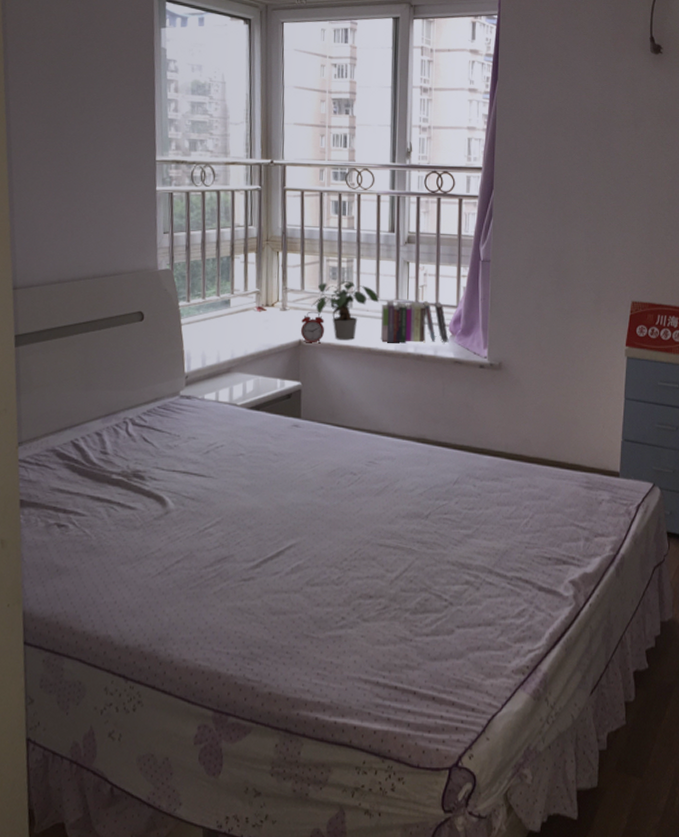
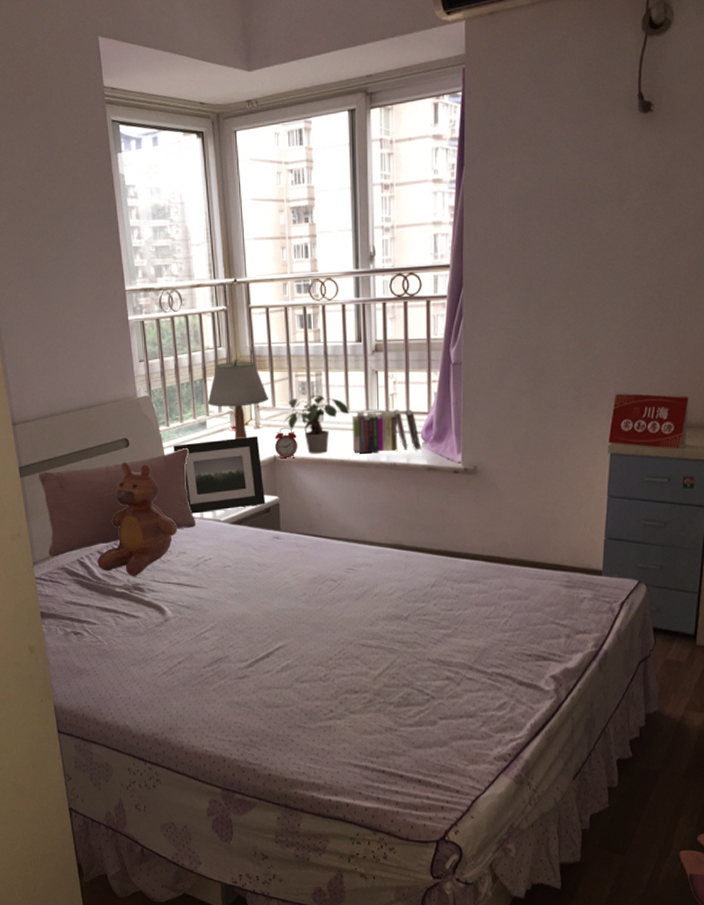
pillow: none [37,326,210,436] -> present [39,448,195,556]
teddy bear: none [94,337,188,462] -> present [97,462,177,576]
picture frame: none [192,318,287,396] -> present [173,436,266,514]
table lamp: none [233,239,299,321] -> present [207,359,270,440]

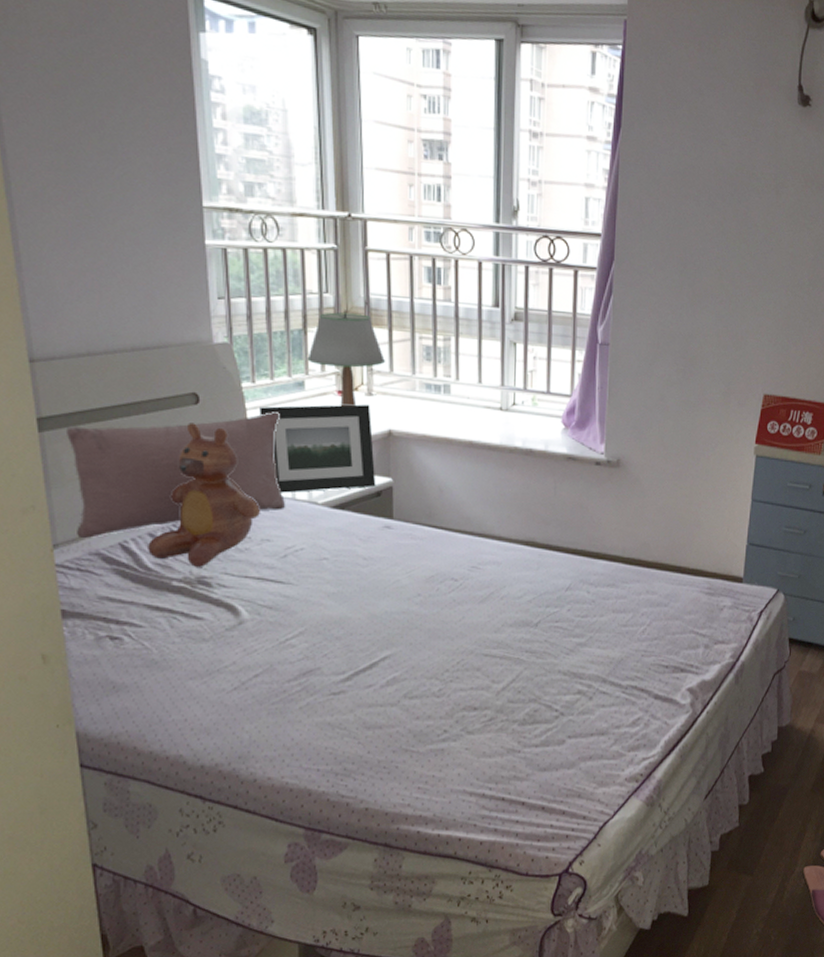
alarm clock: present [274,427,298,459] -> none [389,397,419,434]
potted plant: present [283,395,349,454] -> none [402,363,481,432]
books: present [352,408,422,454] -> none [483,386,562,437]

